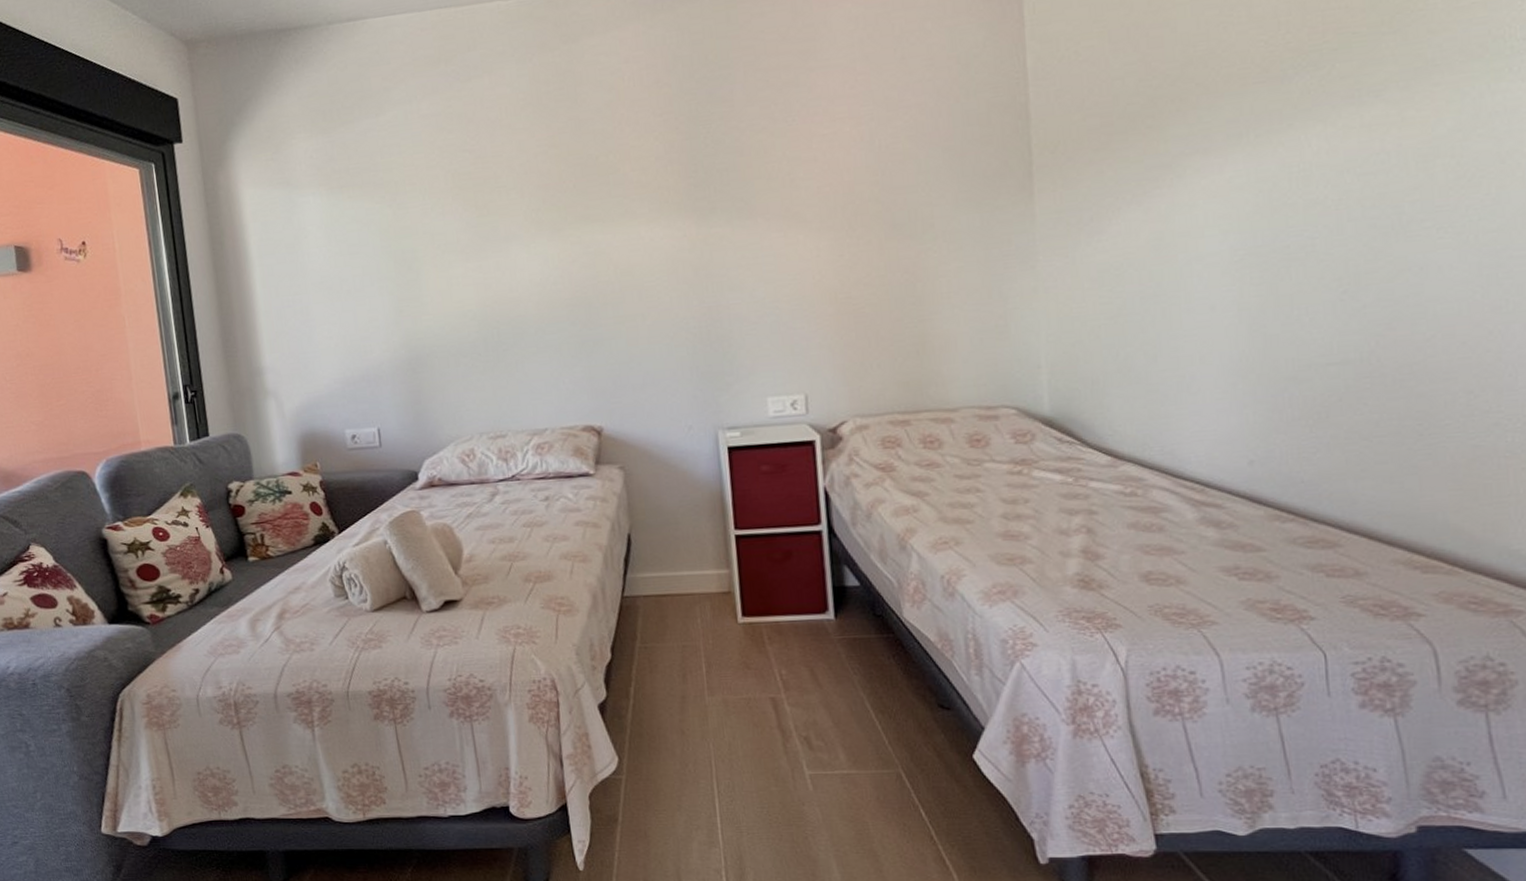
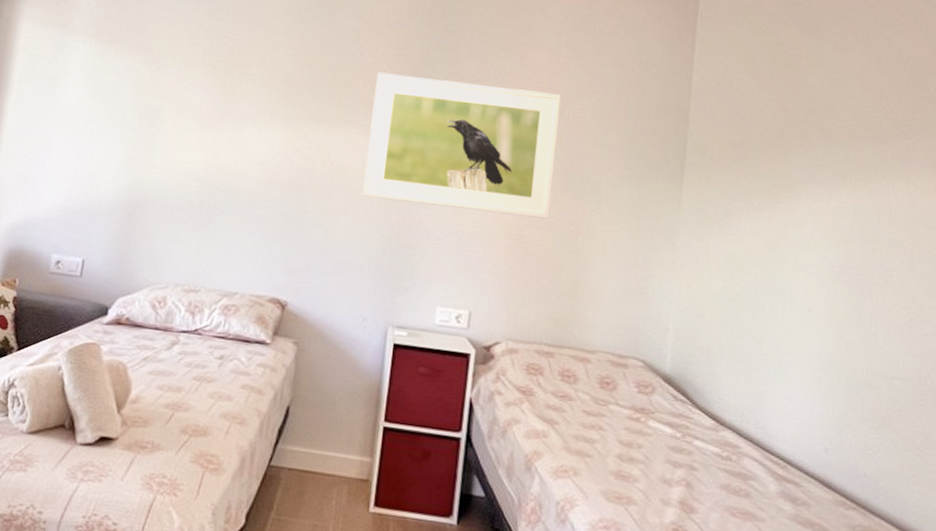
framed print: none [644,121,878,294] -> present [362,72,561,219]

